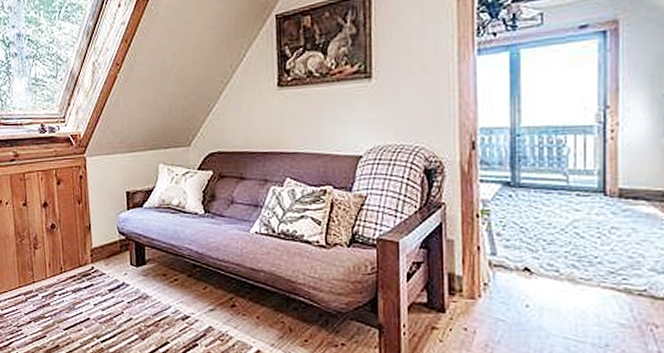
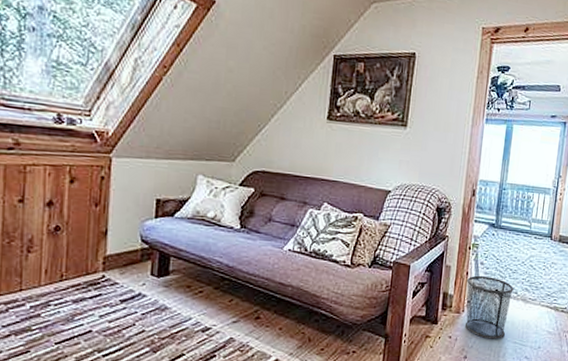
waste bin: none [480,250,552,333] -> present [465,275,514,339]

